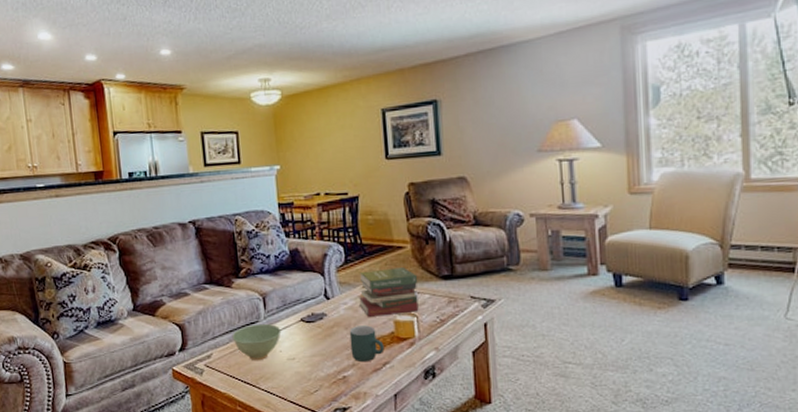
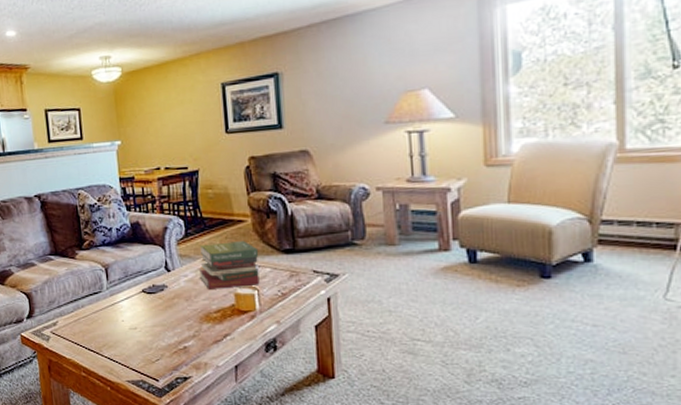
bowl: present [232,323,281,361] -> none [76,294,123,330]
mug: present [349,325,385,363] -> none [190,297,225,334]

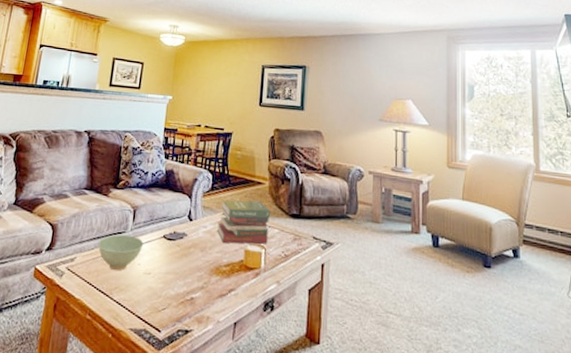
bowl: none [76,294,123,330] -> present [98,234,144,271]

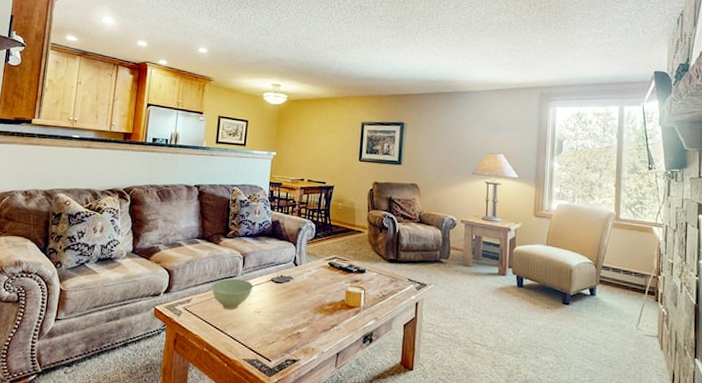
books: present [217,199,271,244] -> none [321,247,370,286]

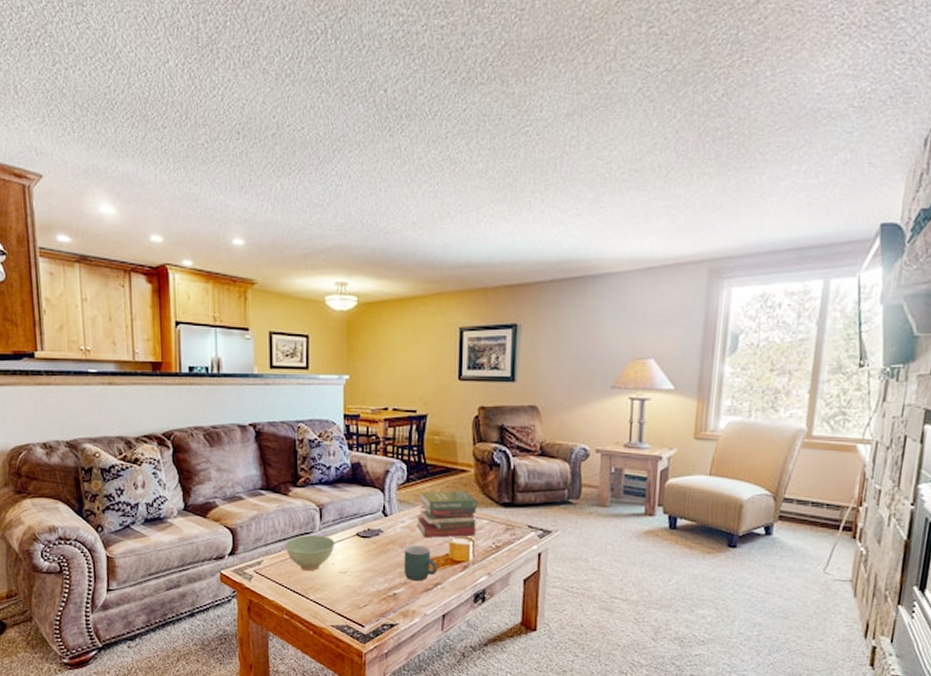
mug: none [307,291,335,323] -> present [404,545,438,582]
books: none [321,247,370,286] -> present [417,490,478,538]

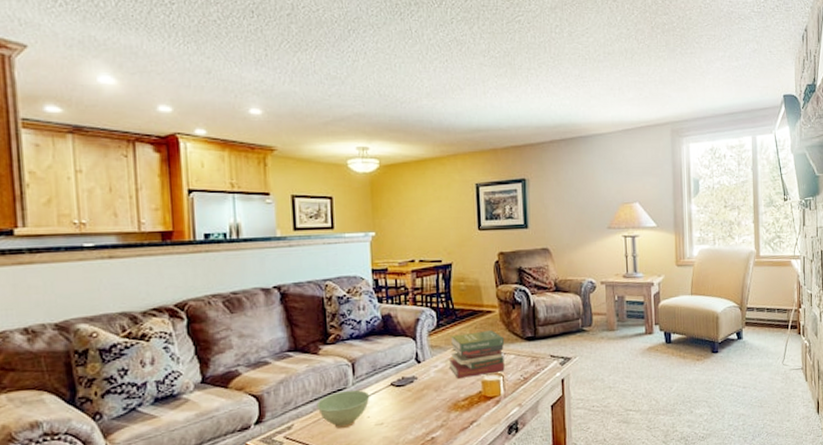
mug: present [404,545,438,582] -> none [439,386,472,423]

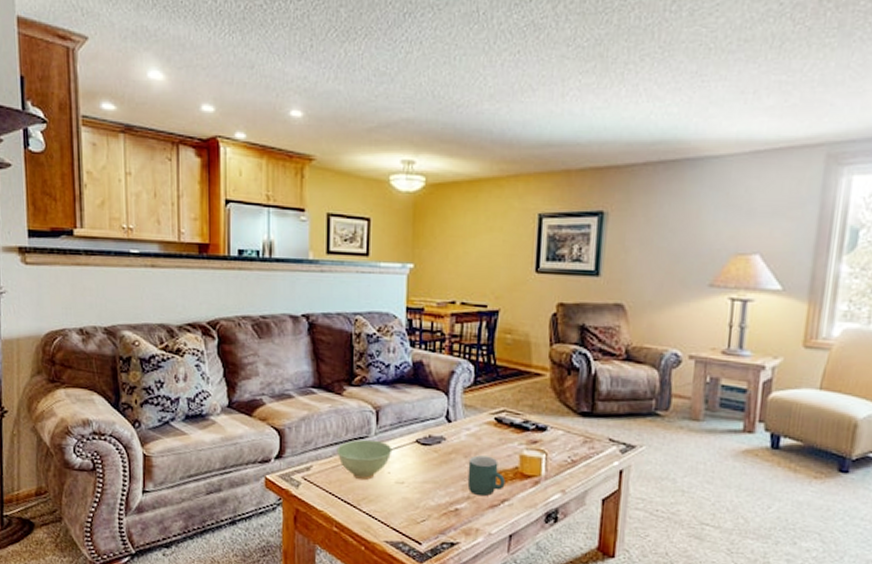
mug: none [439,386,472,423] -> present [467,455,505,497]
books: present [449,330,505,378] -> none [484,396,554,449]

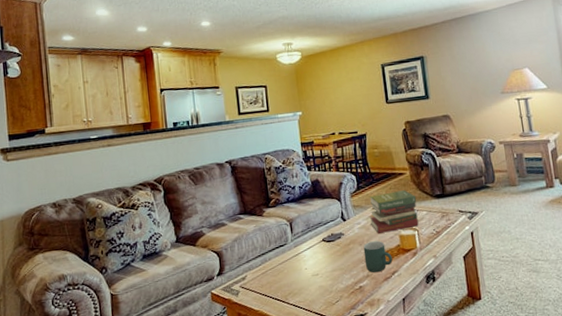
bowl: present [336,439,393,481] -> none [263,245,306,280]
books: none [484,396,554,449] -> present [370,190,419,234]

